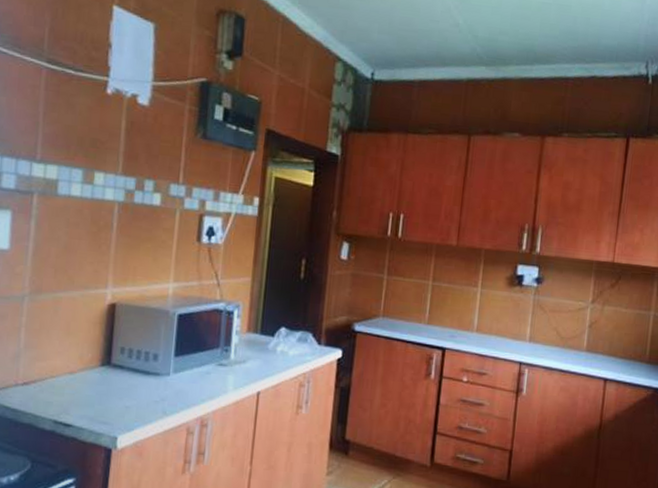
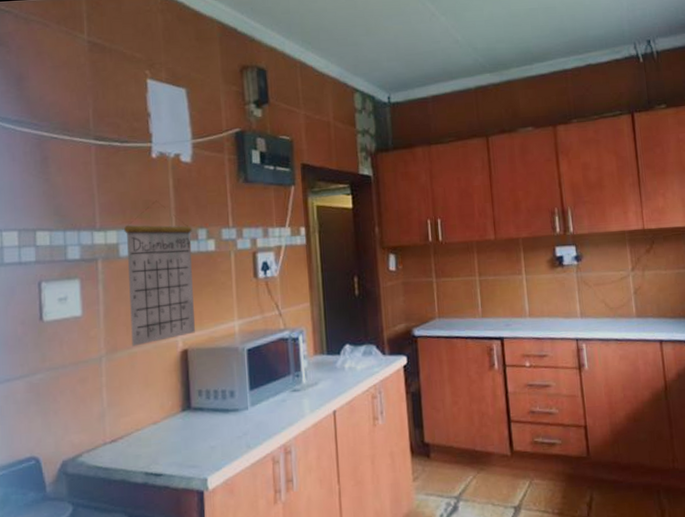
calendar: none [58,140,139,291] -> present [124,200,196,347]

